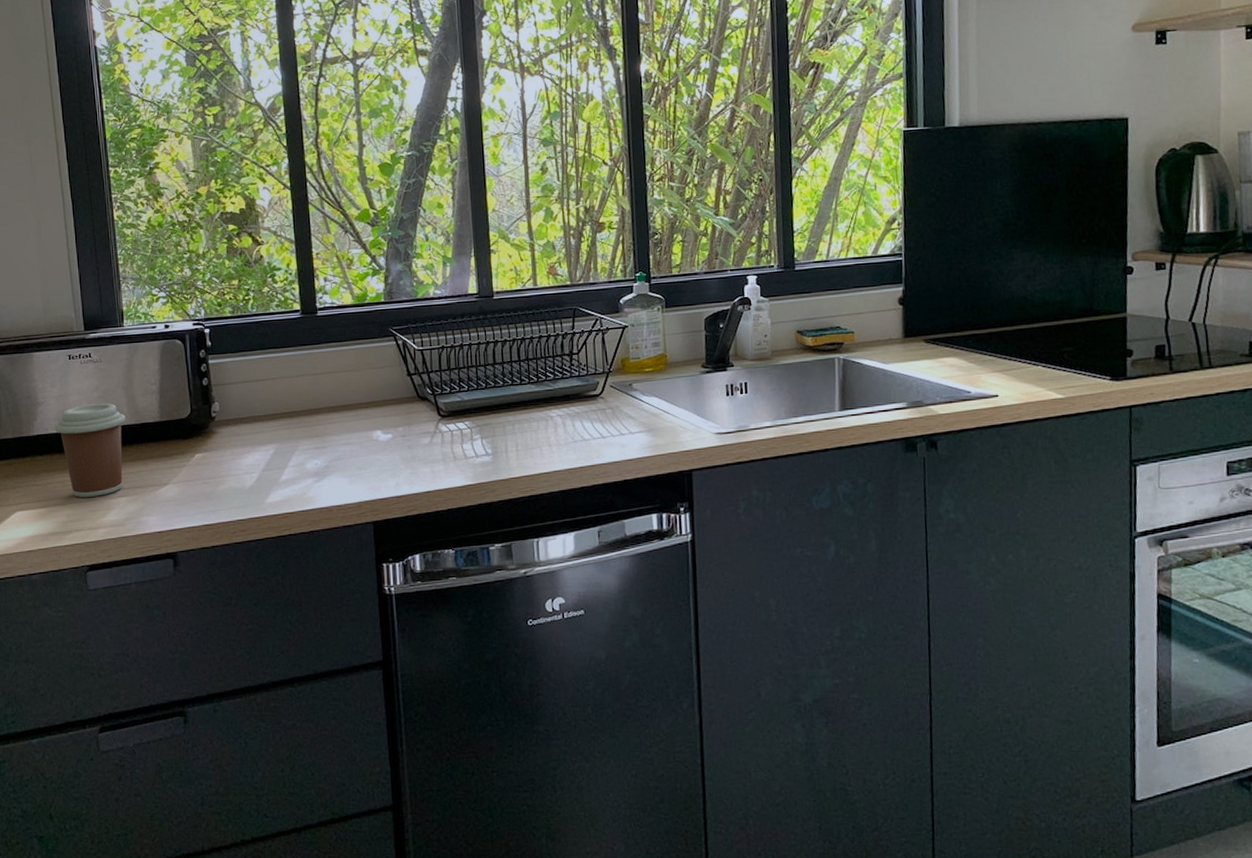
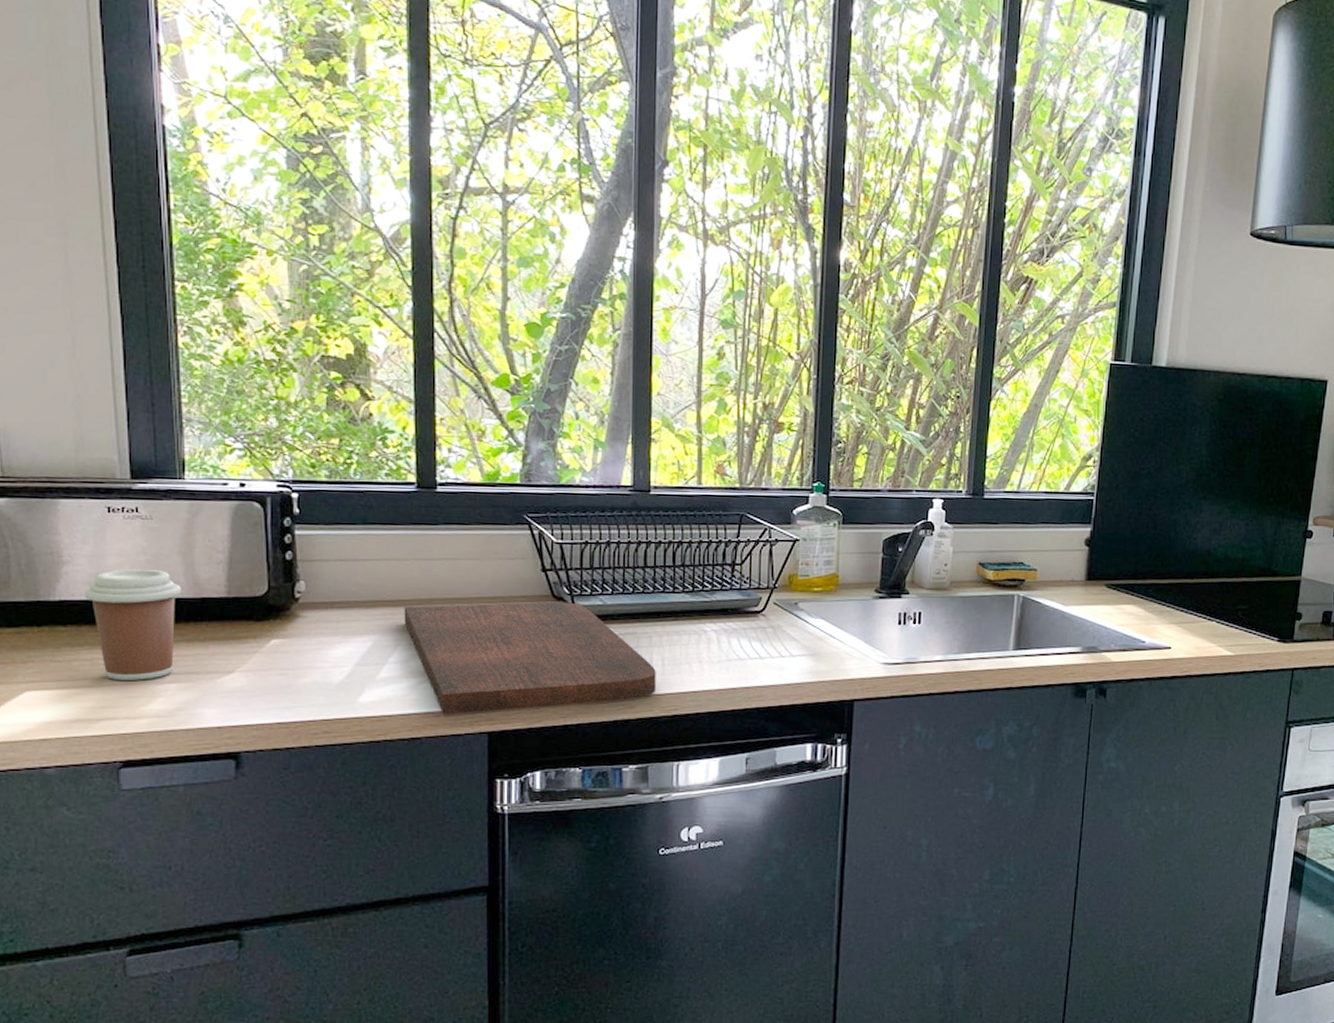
cutting board: none [297,401,513,509] -> present [404,601,656,715]

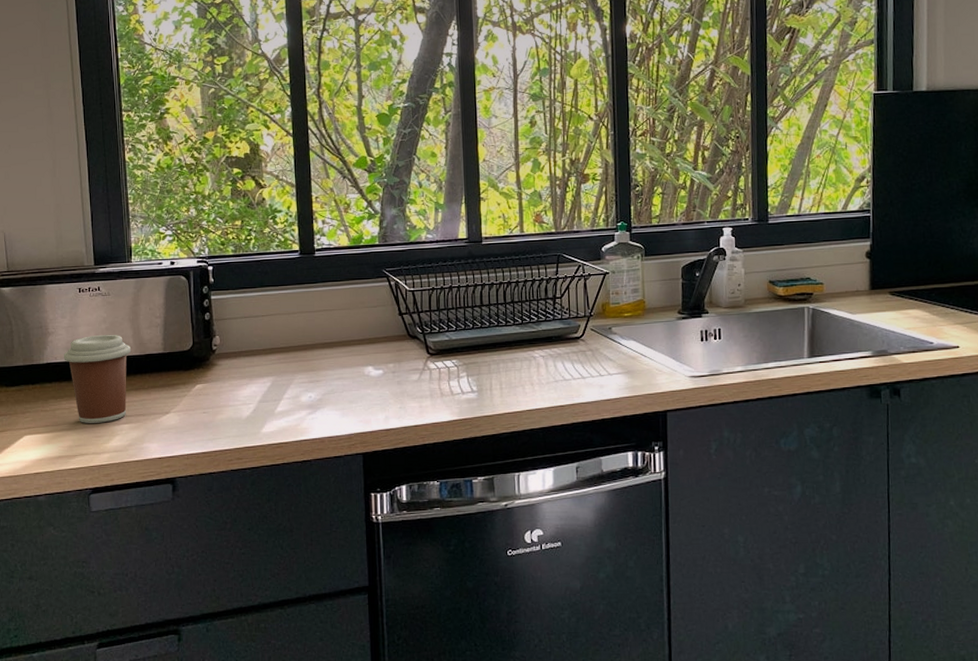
cutting board: present [404,601,656,715] -> none [294,339,496,440]

